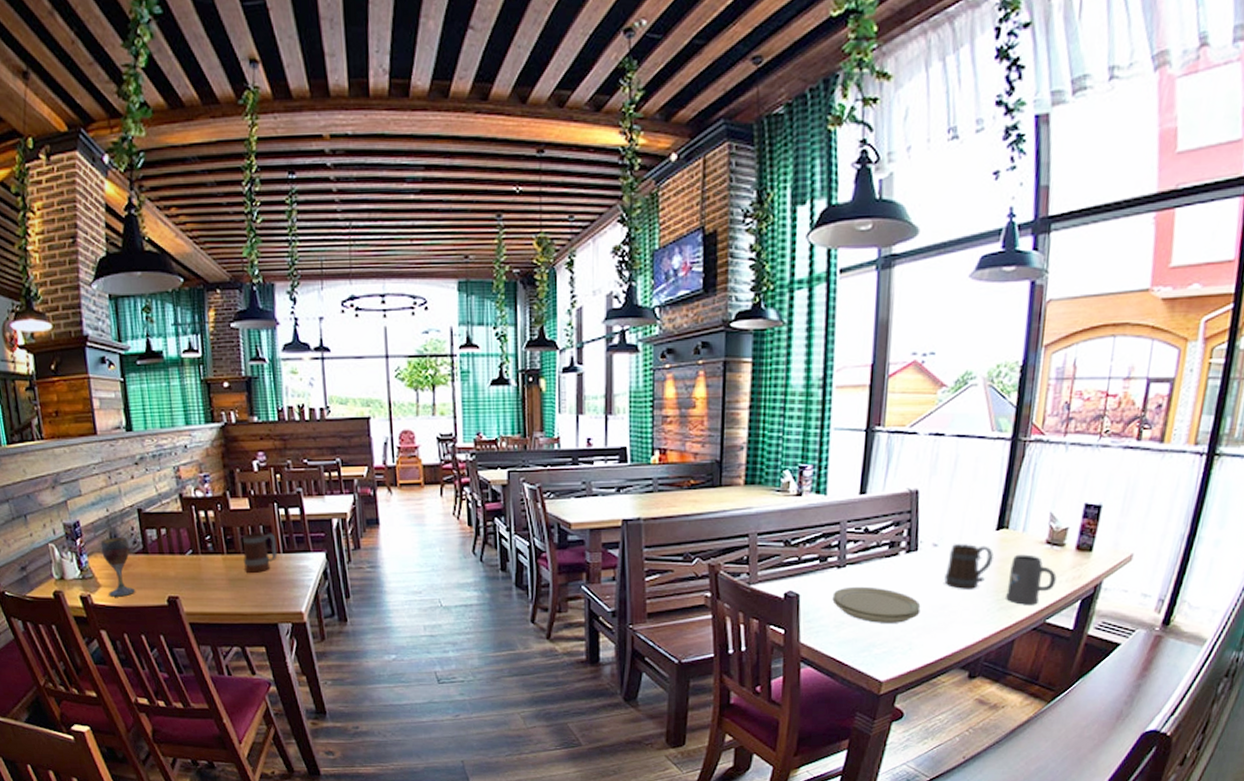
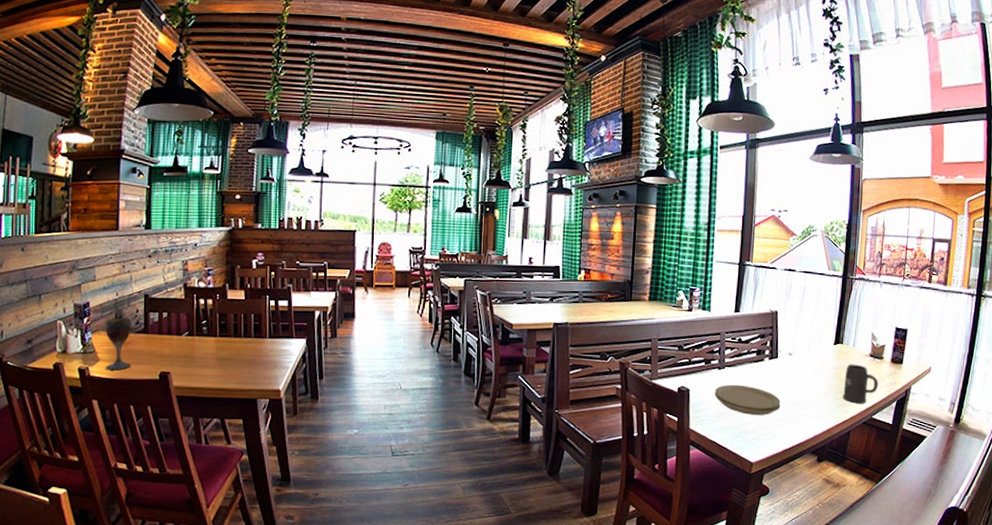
beer mug: present [242,533,278,573] -> none [233,319,265,354]
beer mug: present [944,544,995,589] -> none [798,354,834,390]

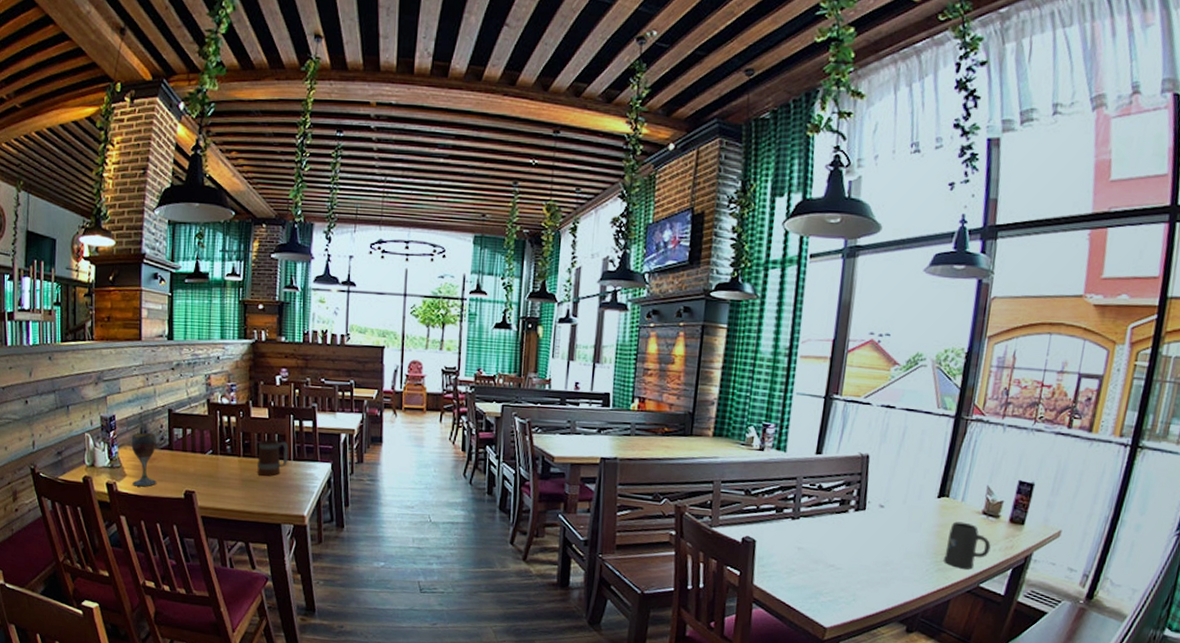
beer mug: none [233,319,265,354] -> present [257,439,289,477]
plate: present [714,384,781,415] -> none [785,537,866,575]

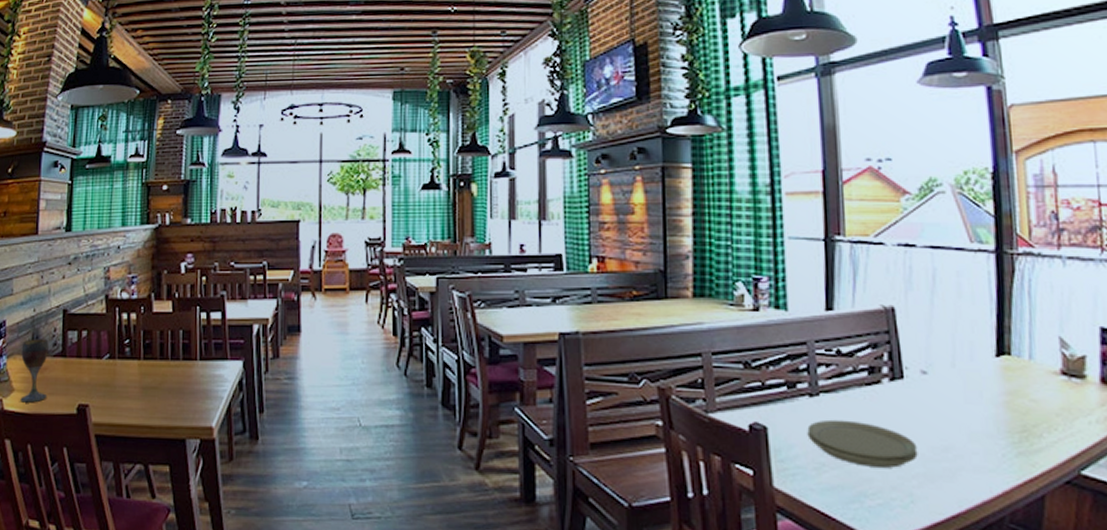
beer mug: present [257,439,289,477] -> none [159,337,195,381]
plate: none [785,537,866,575] -> present [807,419,918,468]
beer mug: present [944,521,991,570] -> none [1022,386,1084,451]

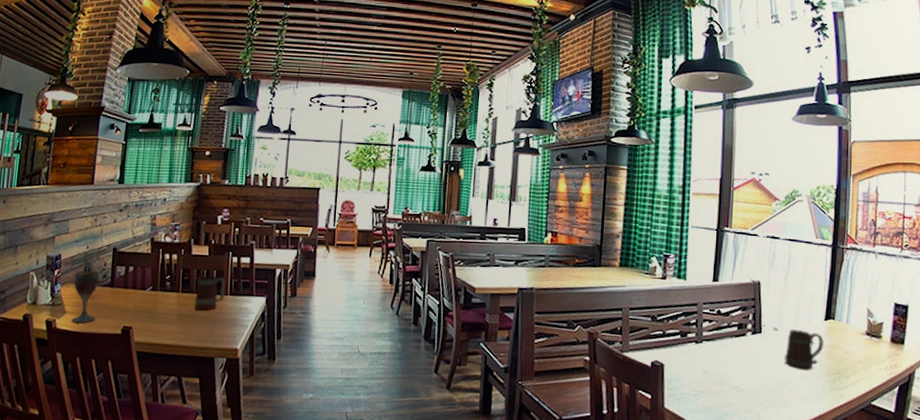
beer mug: none [159,337,195,381] -> present [194,275,226,311]
plate: present [807,419,918,468] -> none [691,360,766,396]
beer mug: none [941,372,1000,428] -> present [785,329,825,370]

